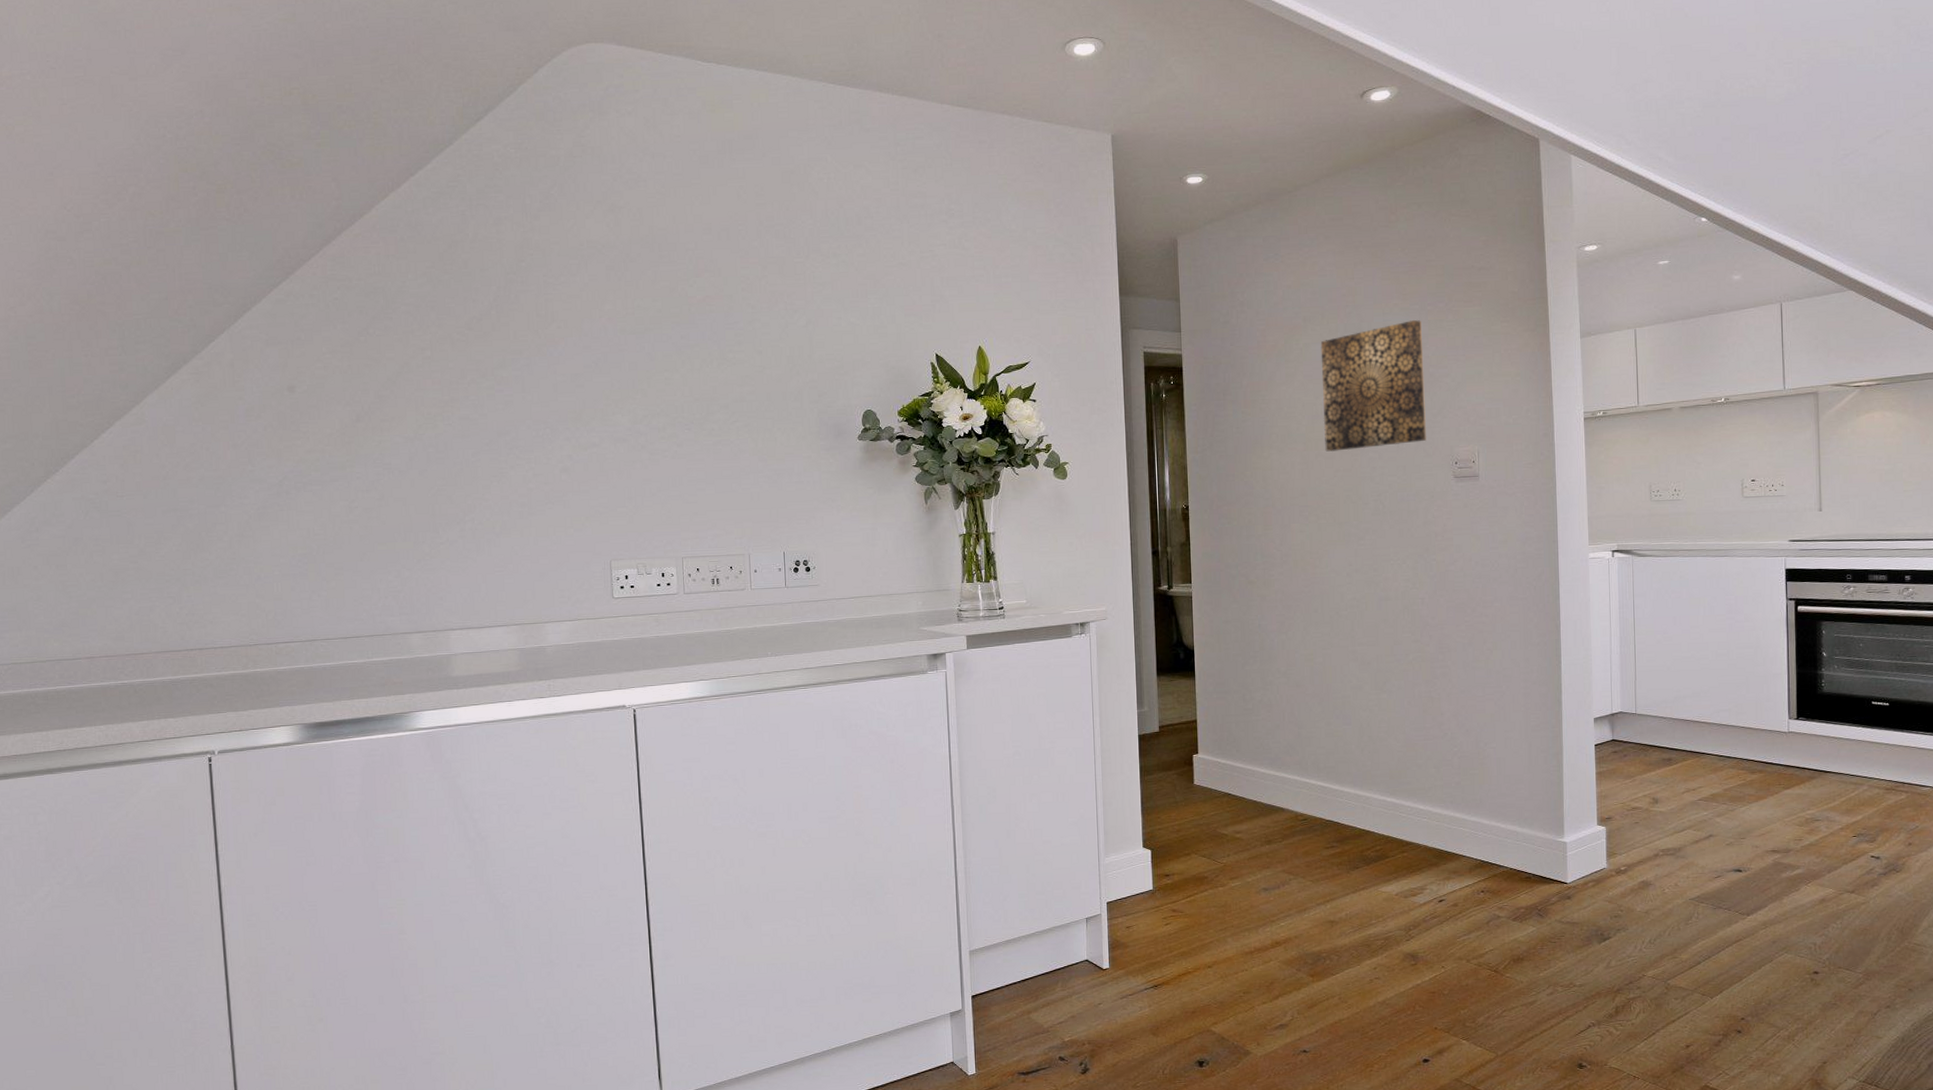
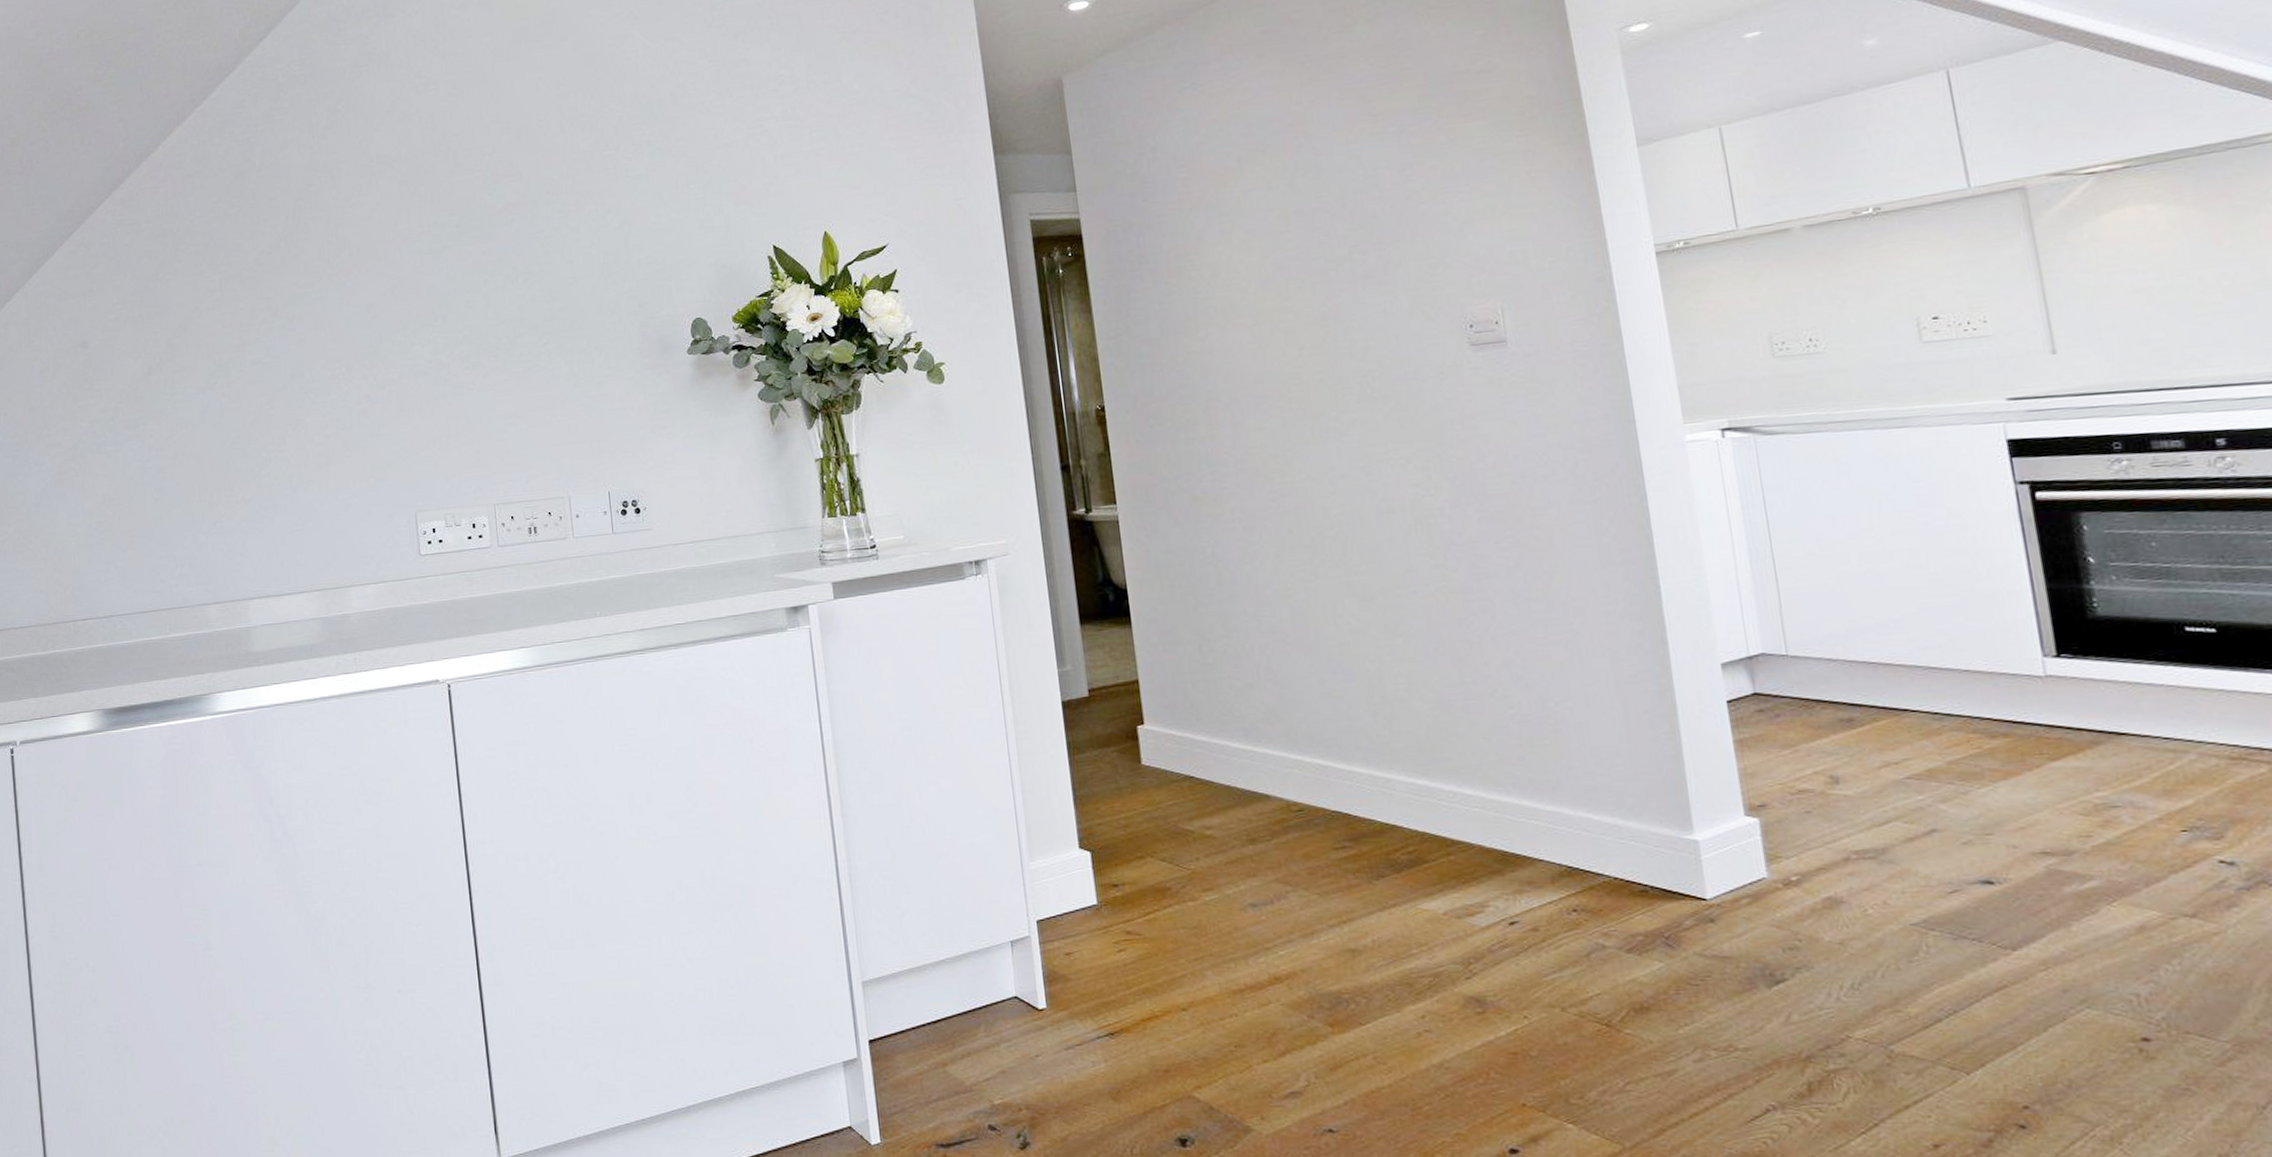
wall art: present [1320,320,1427,452] -> none [1263,146,1426,325]

